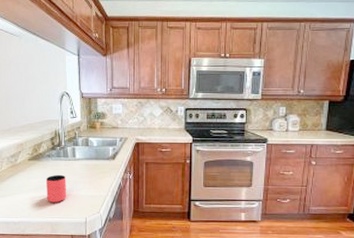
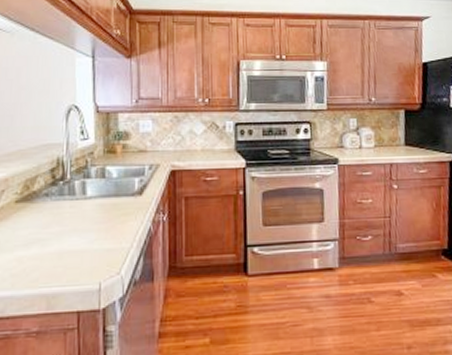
cup: present [45,174,67,202] -> none [40,220,72,264]

